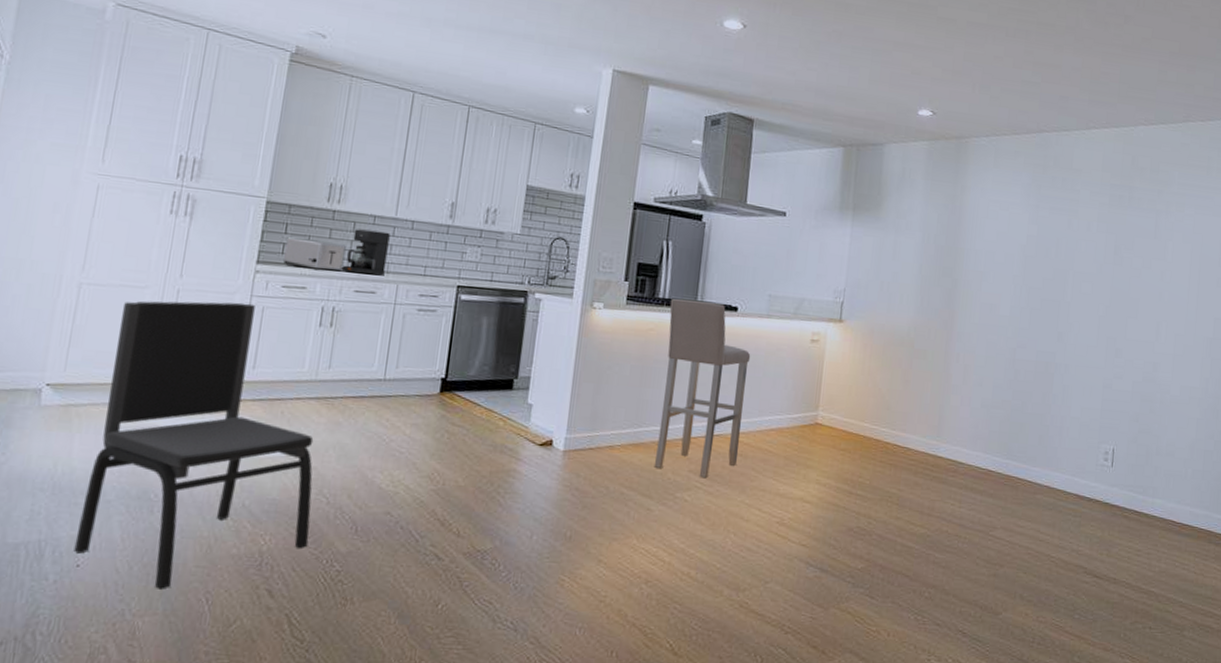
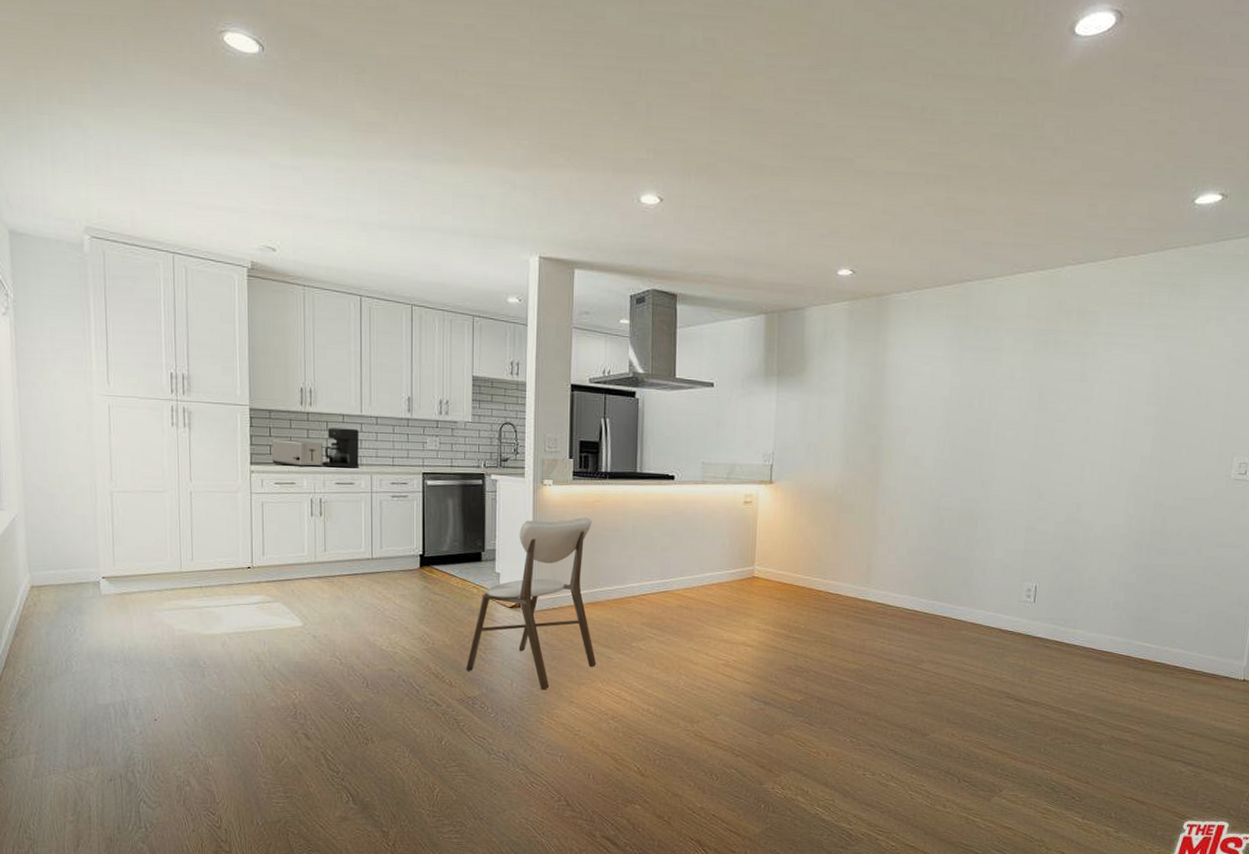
dining chair: present [73,301,314,589] -> none [149,499,330,736]
dining chair: none [479,346,643,545] -> present [466,517,597,690]
bar stool: present [653,298,751,479] -> none [610,471,690,630]

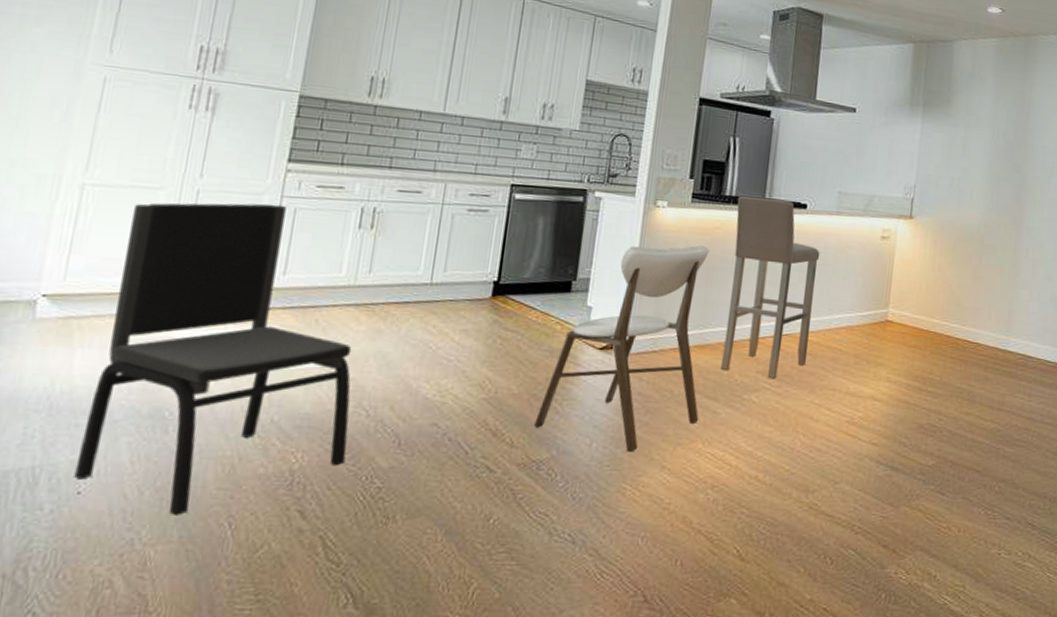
dining chair: none [149,499,330,736] -> present [74,202,352,515]
toaster: present [272,439,323,468] -> none [318,134,389,172]
coffee maker: present [322,428,359,469] -> none [383,125,438,175]
bar stool: none [610,471,690,630] -> present [720,195,820,379]

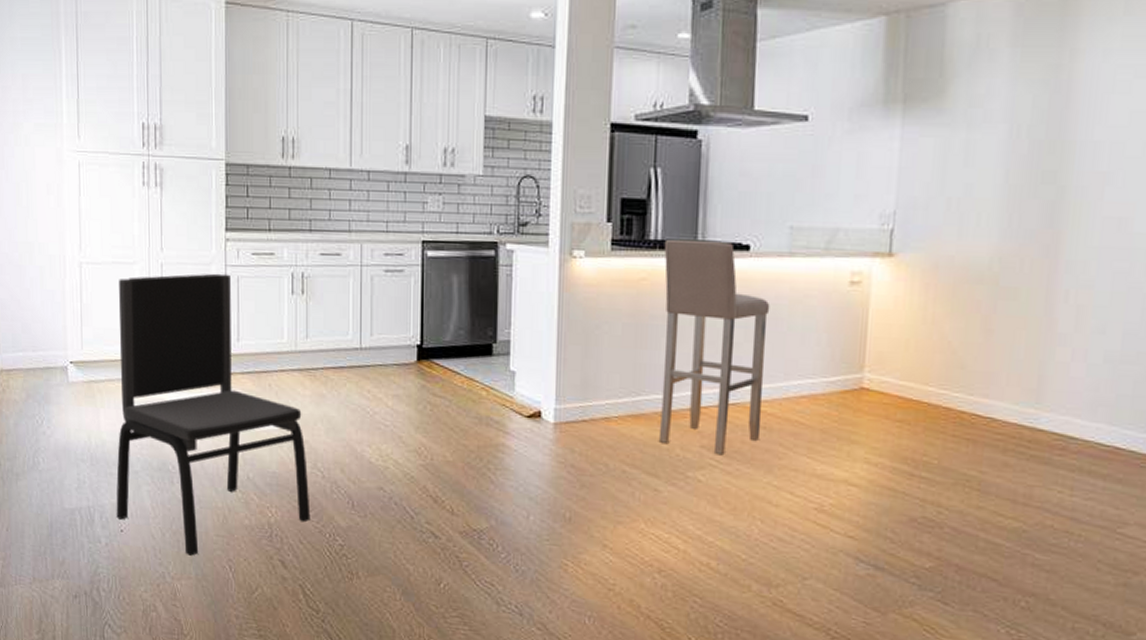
dining chair: present [534,245,709,452] -> none [472,300,639,528]

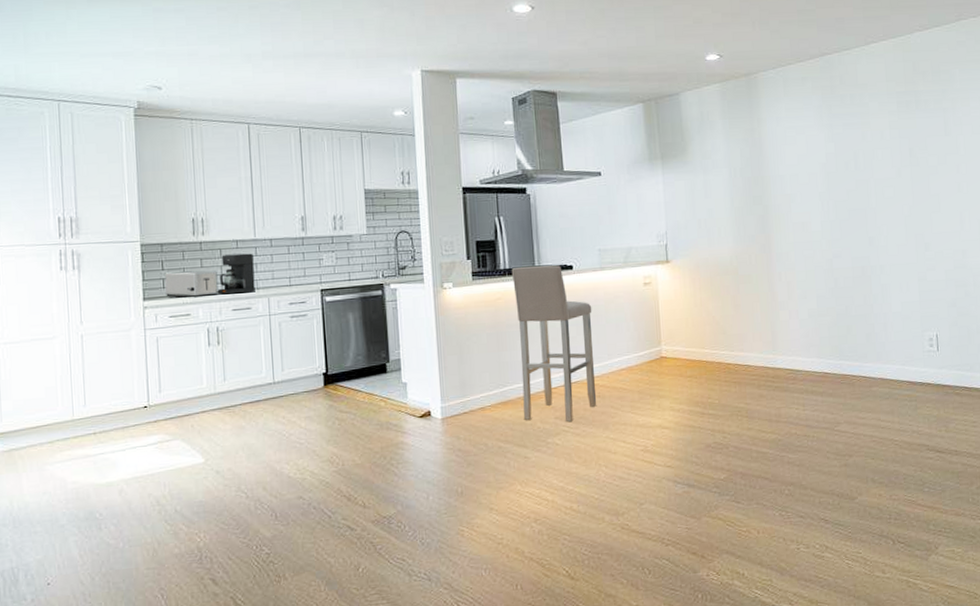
dining chair: present [116,273,311,556] -> none [39,336,238,593]
toaster: none [250,200,306,235] -> present [165,270,218,298]
coffee maker: none [304,185,347,236] -> present [217,253,255,295]

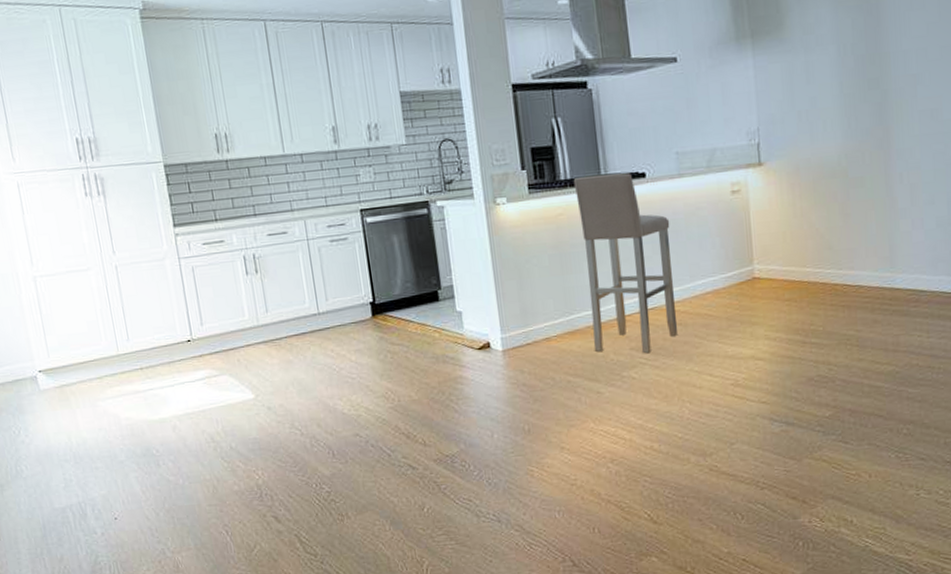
toaster: present [165,270,218,298] -> none [193,191,251,223]
coffee maker: present [217,253,255,295] -> none [249,171,290,219]

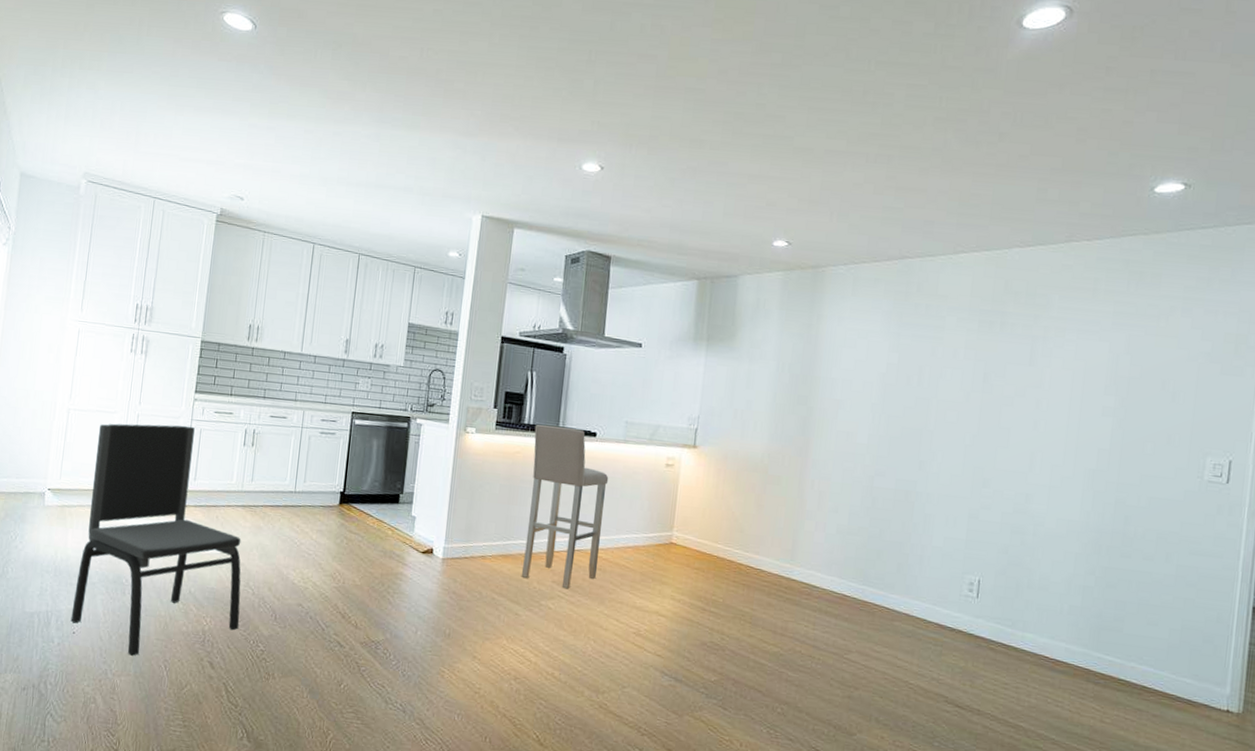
dining chair: none [75,265,296,529] -> present [70,423,241,656]

